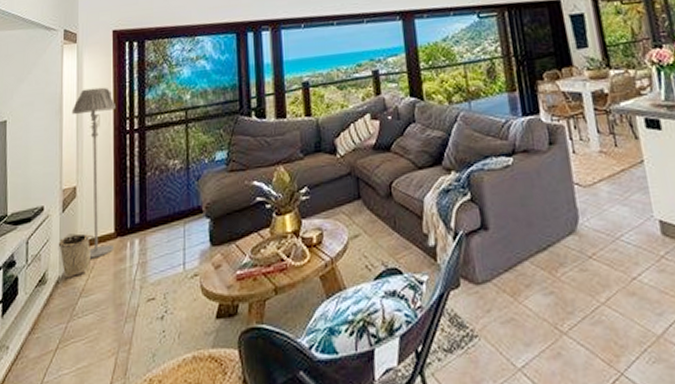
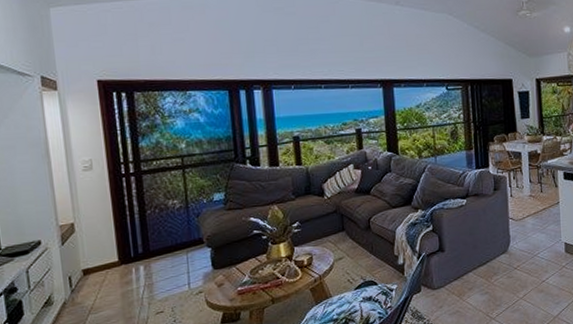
basket: present [58,233,96,279] -> none [60,262,102,300]
floor lamp: present [71,87,115,259] -> none [60,134,120,283]

